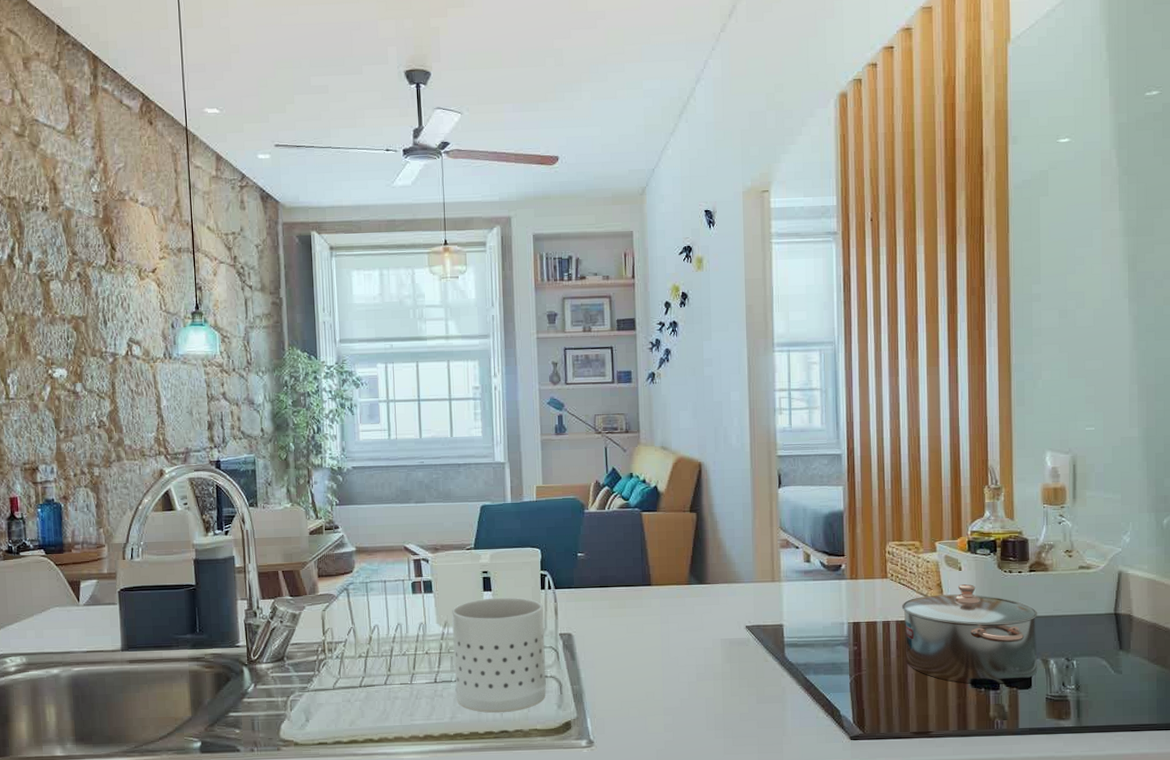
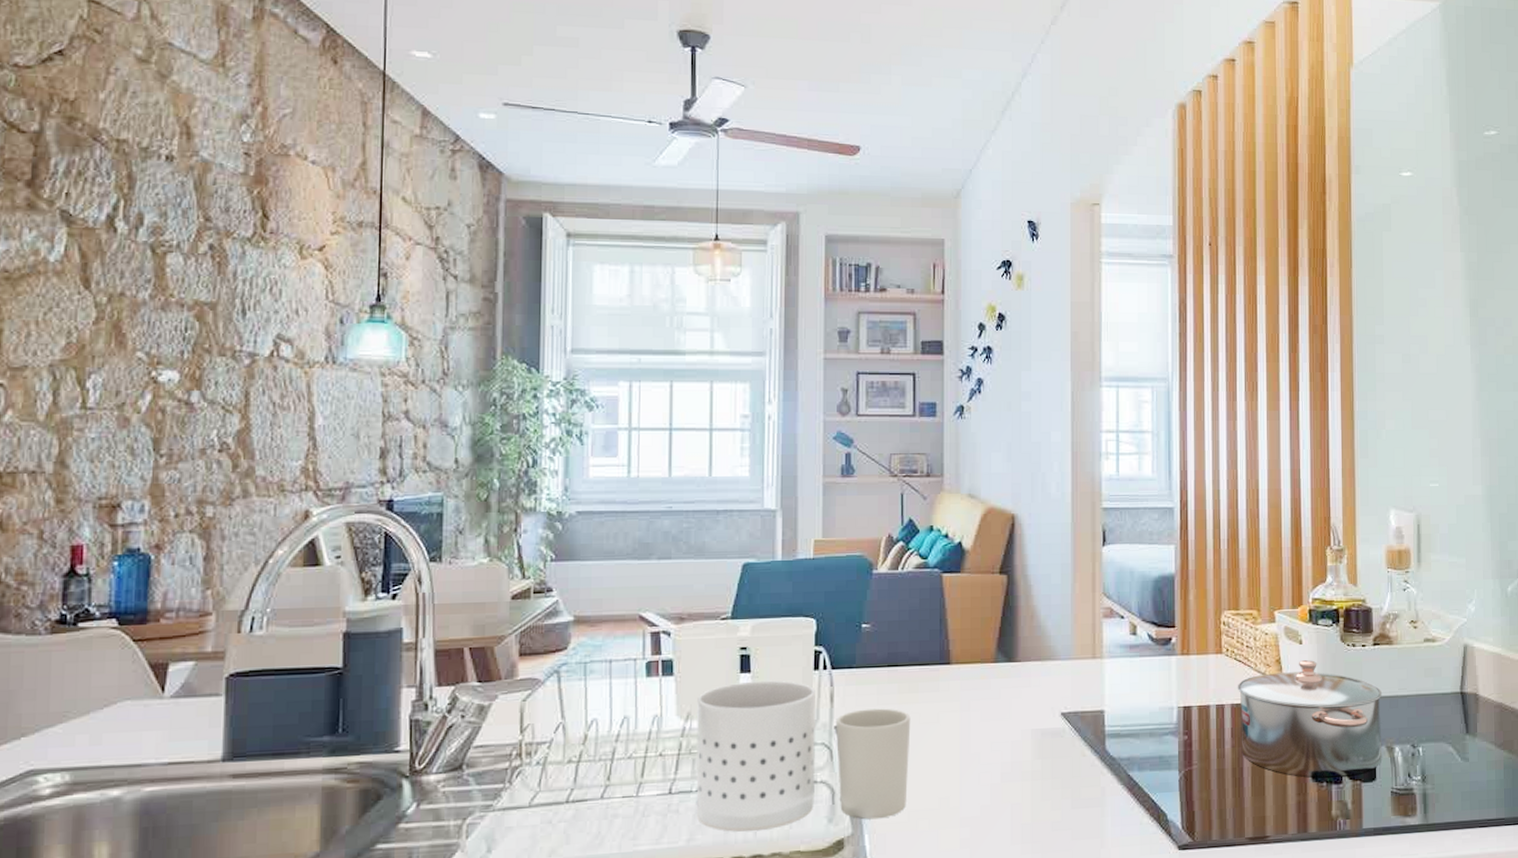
mug: none [561,620,621,707] -> present [836,708,911,820]

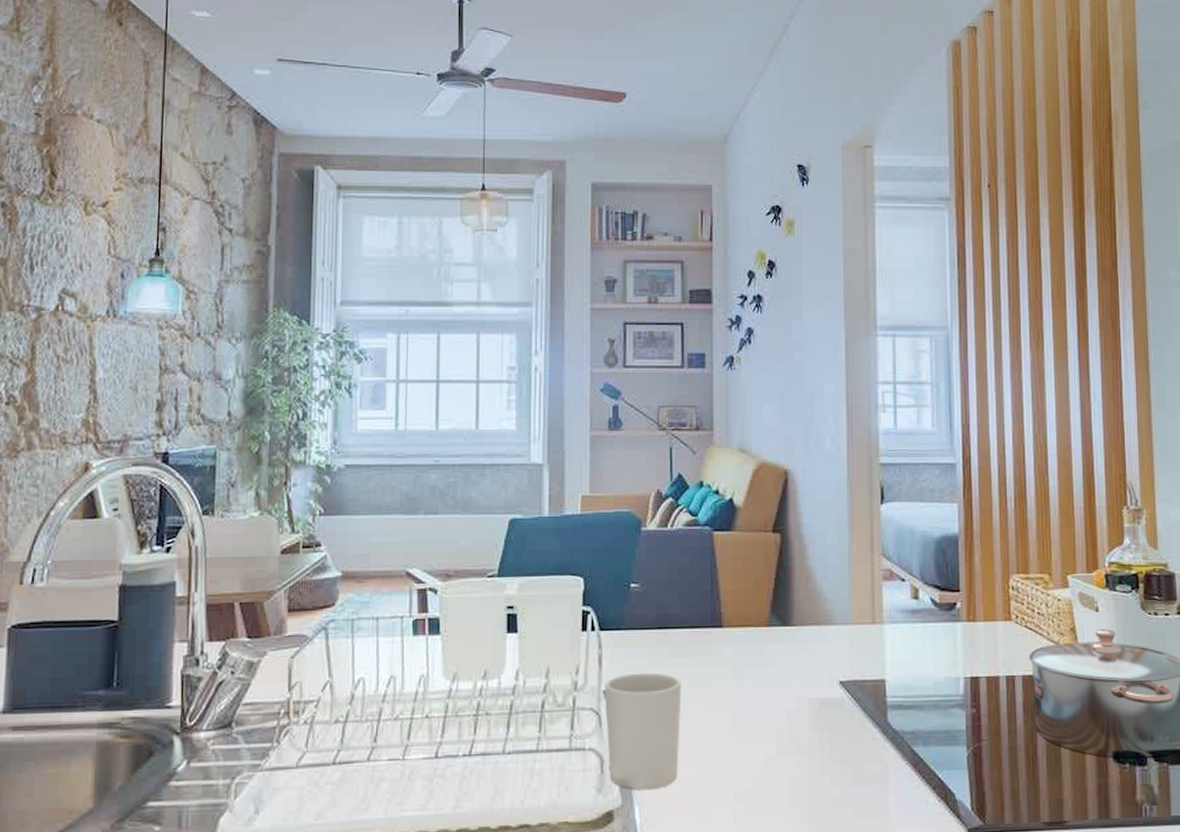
mug: present [696,680,815,832] -> none [462,641,583,801]

